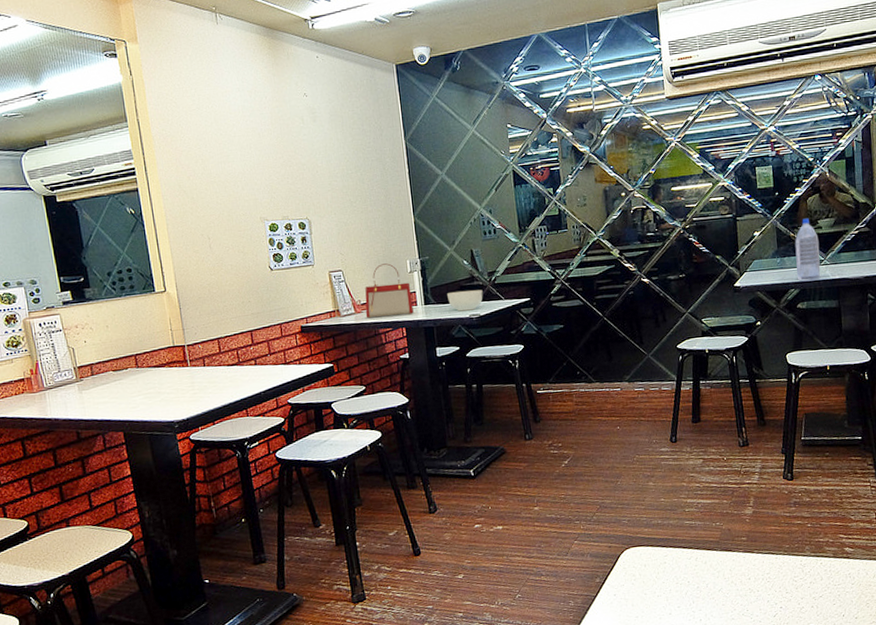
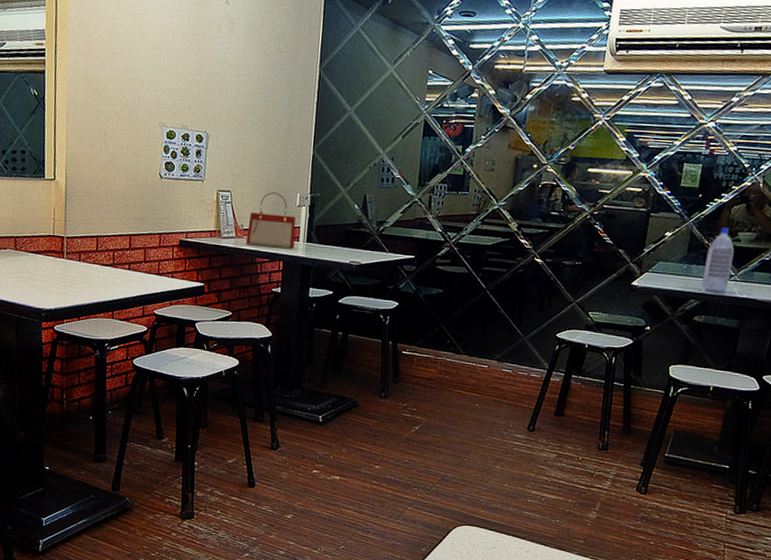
bowl: present [447,289,483,312] -> none [331,234,368,257]

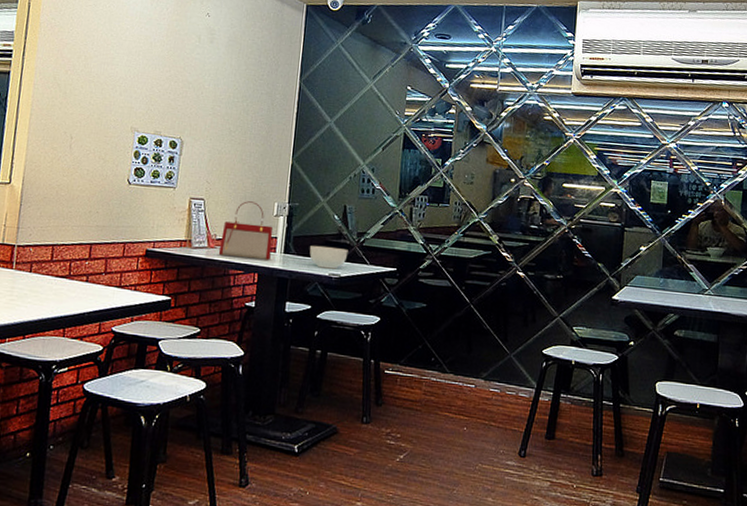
bowl: none [331,234,368,257] -> present [309,245,348,269]
water bottle: present [700,227,735,296] -> none [678,242,706,310]

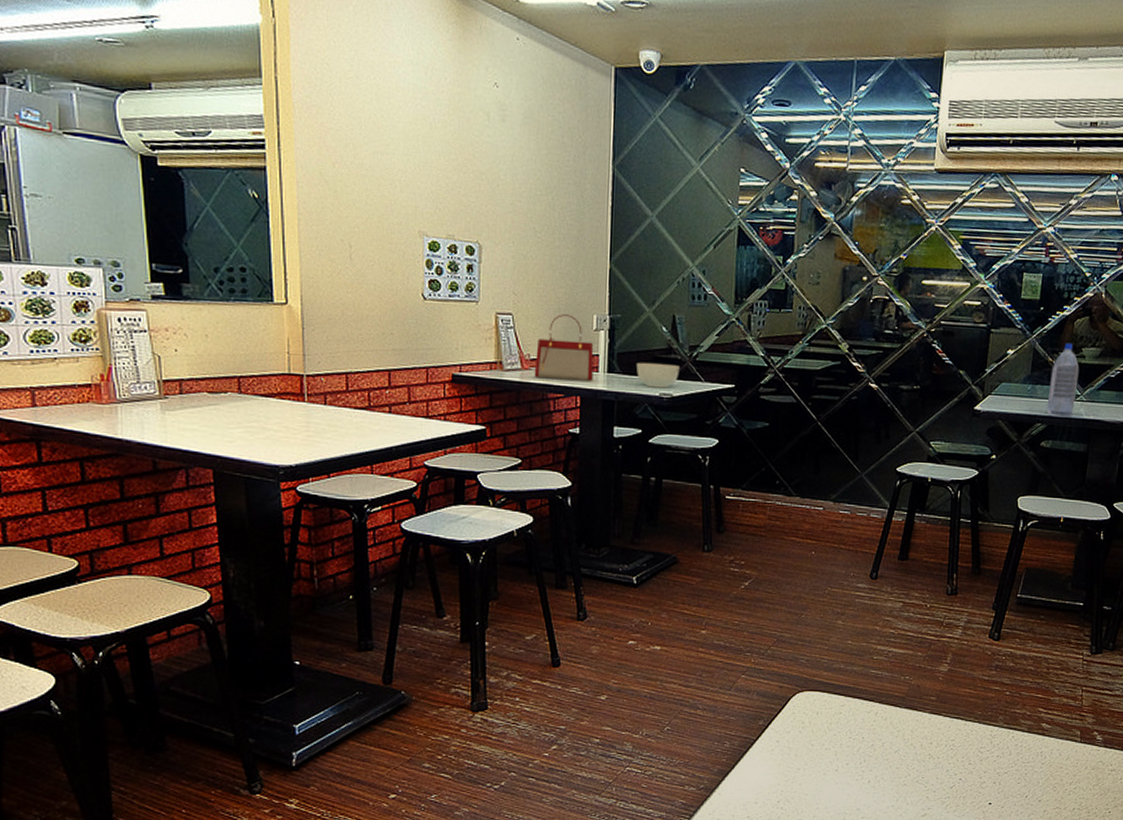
water bottle: none [678,242,706,310] -> present [1046,343,1080,418]

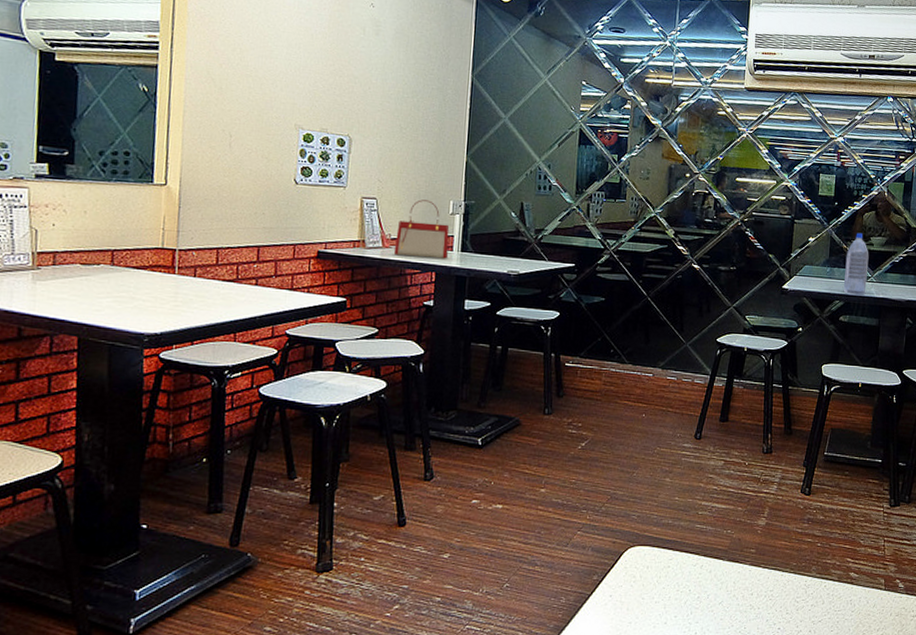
bowl: present [636,362,680,389] -> none [487,242,526,266]

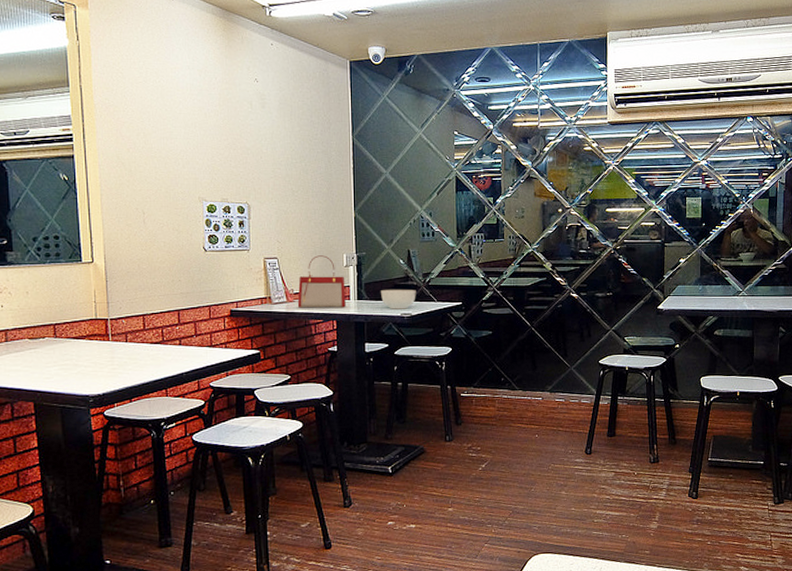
bowl: none [487,242,526,266] -> present [381,289,416,309]
water bottle: present [843,232,869,296] -> none [716,250,739,310]

